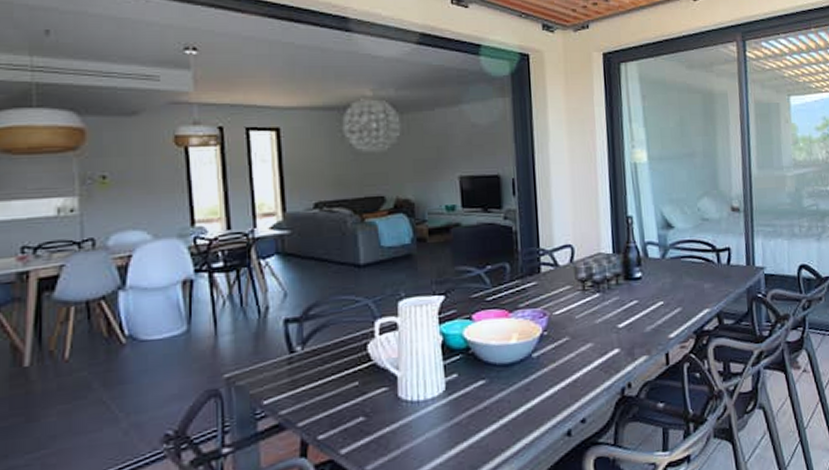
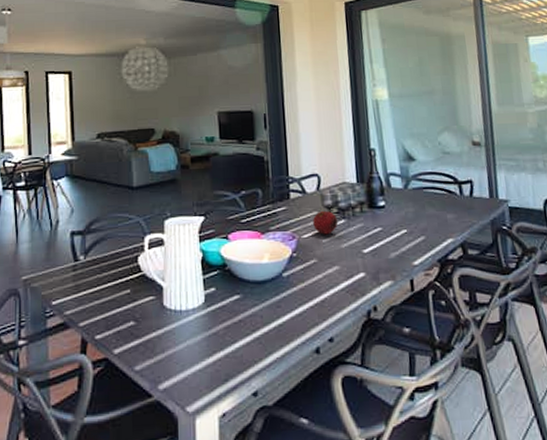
fruit: none [565,284,593,311] -> present [313,210,338,235]

